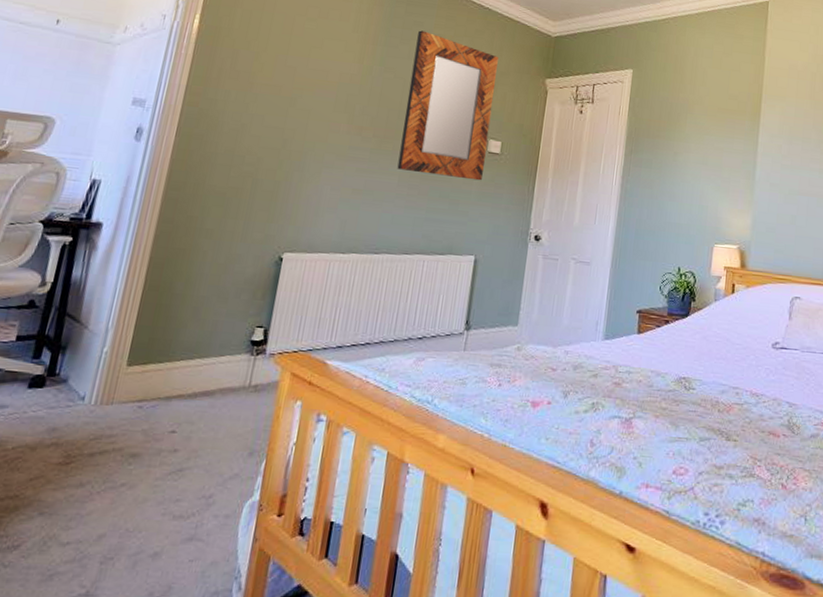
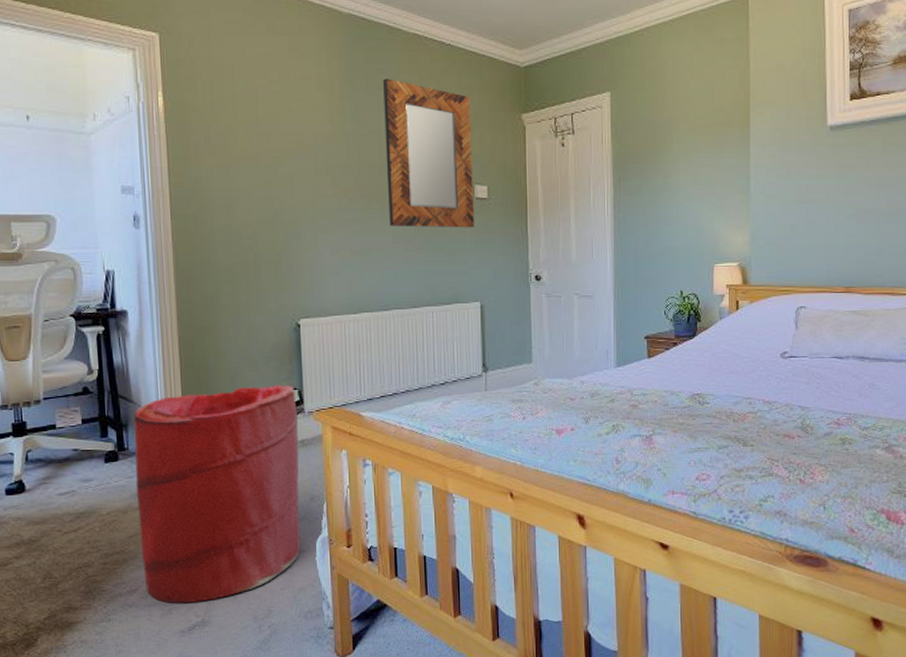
laundry hamper: none [30,318,261,569] -> present [133,384,301,604]

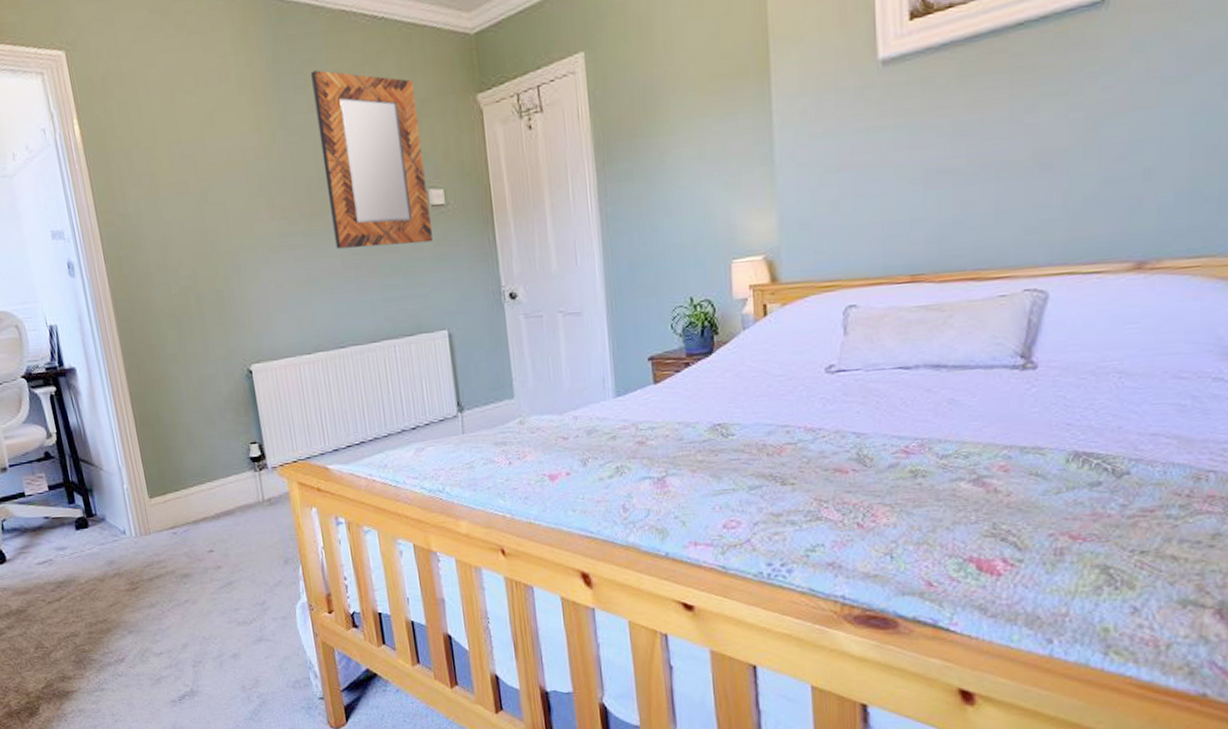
laundry hamper: present [133,384,301,604] -> none [96,438,281,674]

